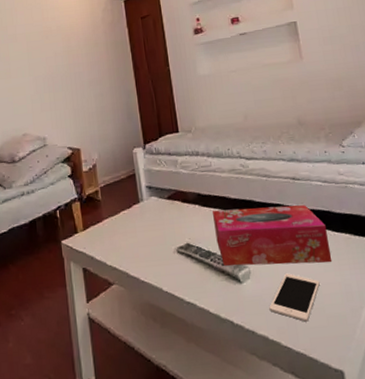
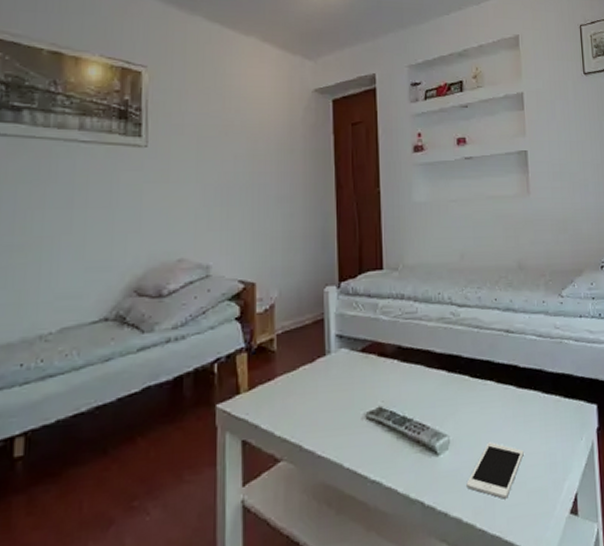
tissue box: present [212,205,333,266] -> none [412,362,539,435]

